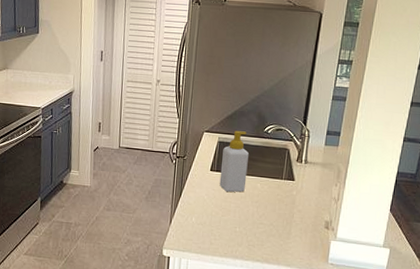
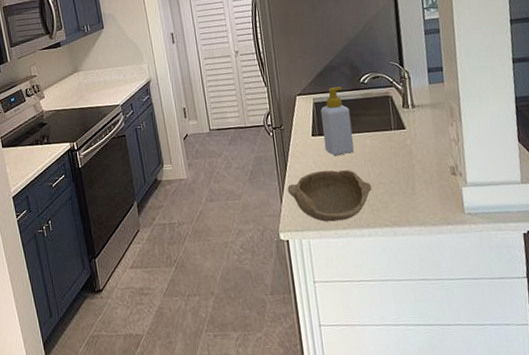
bowl: none [178,202,253,249] -> present [287,170,372,222]

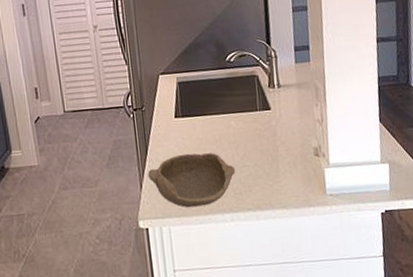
soap bottle: present [320,86,354,155] -> none [184,65,218,138]

